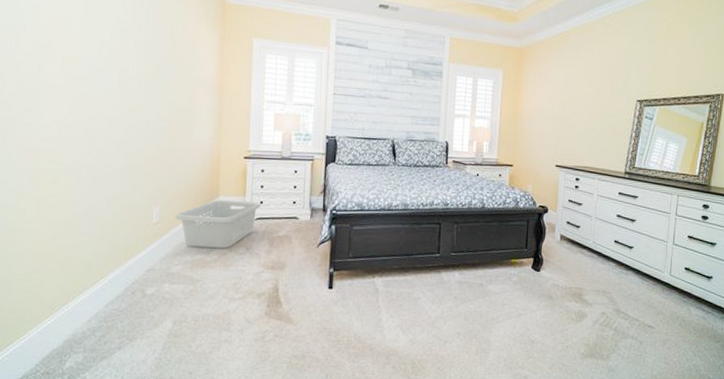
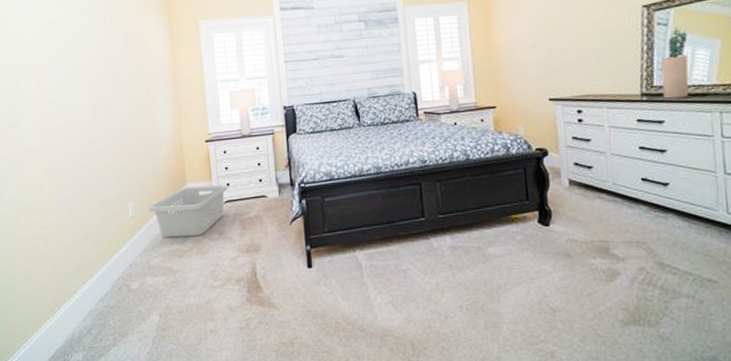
vase: none [640,121,665,181] -> present [661,26,689,100]

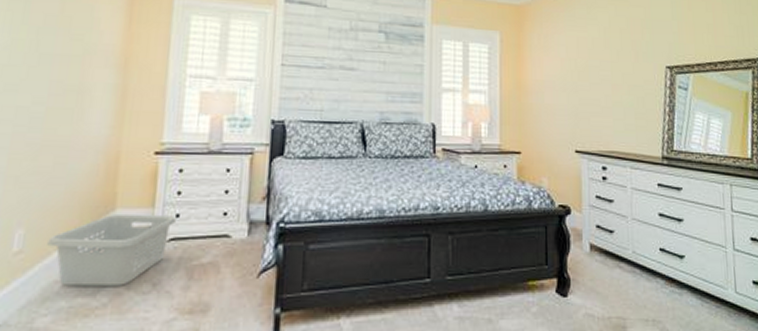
vase: present [661,26,689,100] -> none [680,92,705,167]

